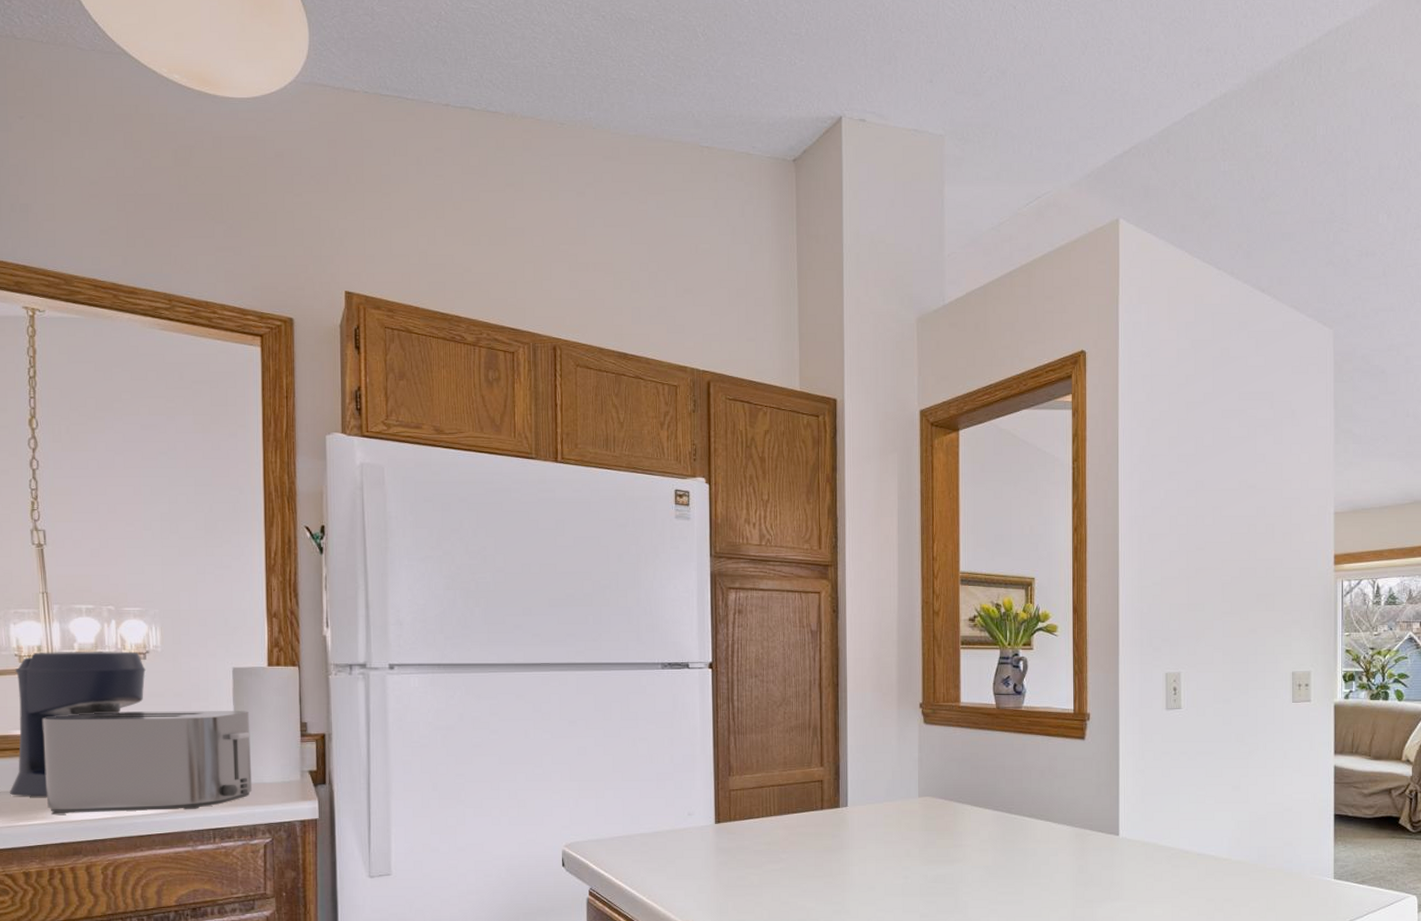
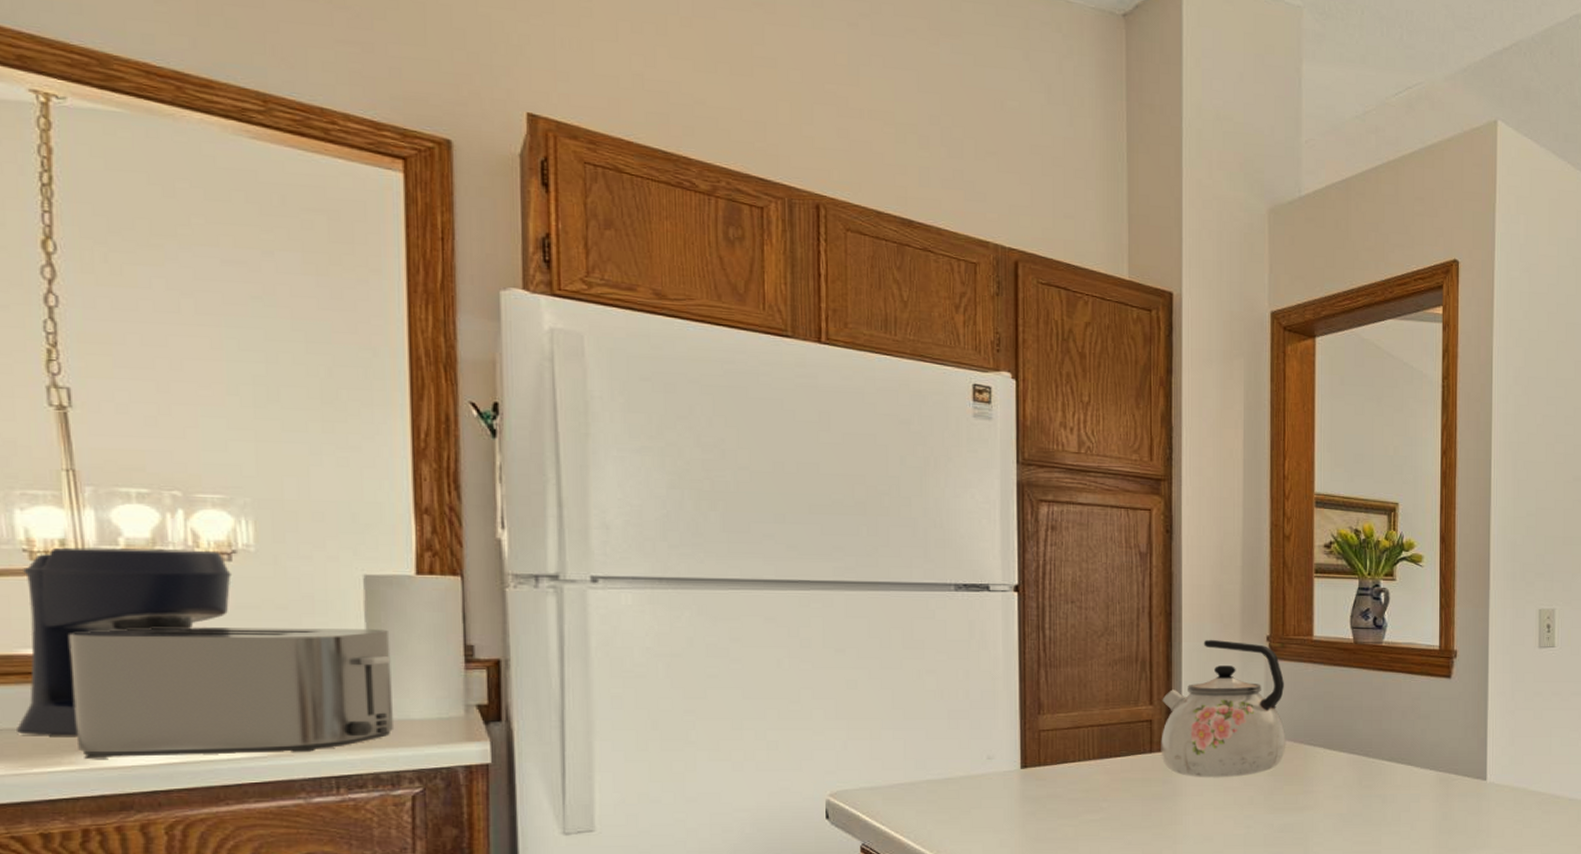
kettle: none [830,708,938,833] -> present [1161,640,1286,778]

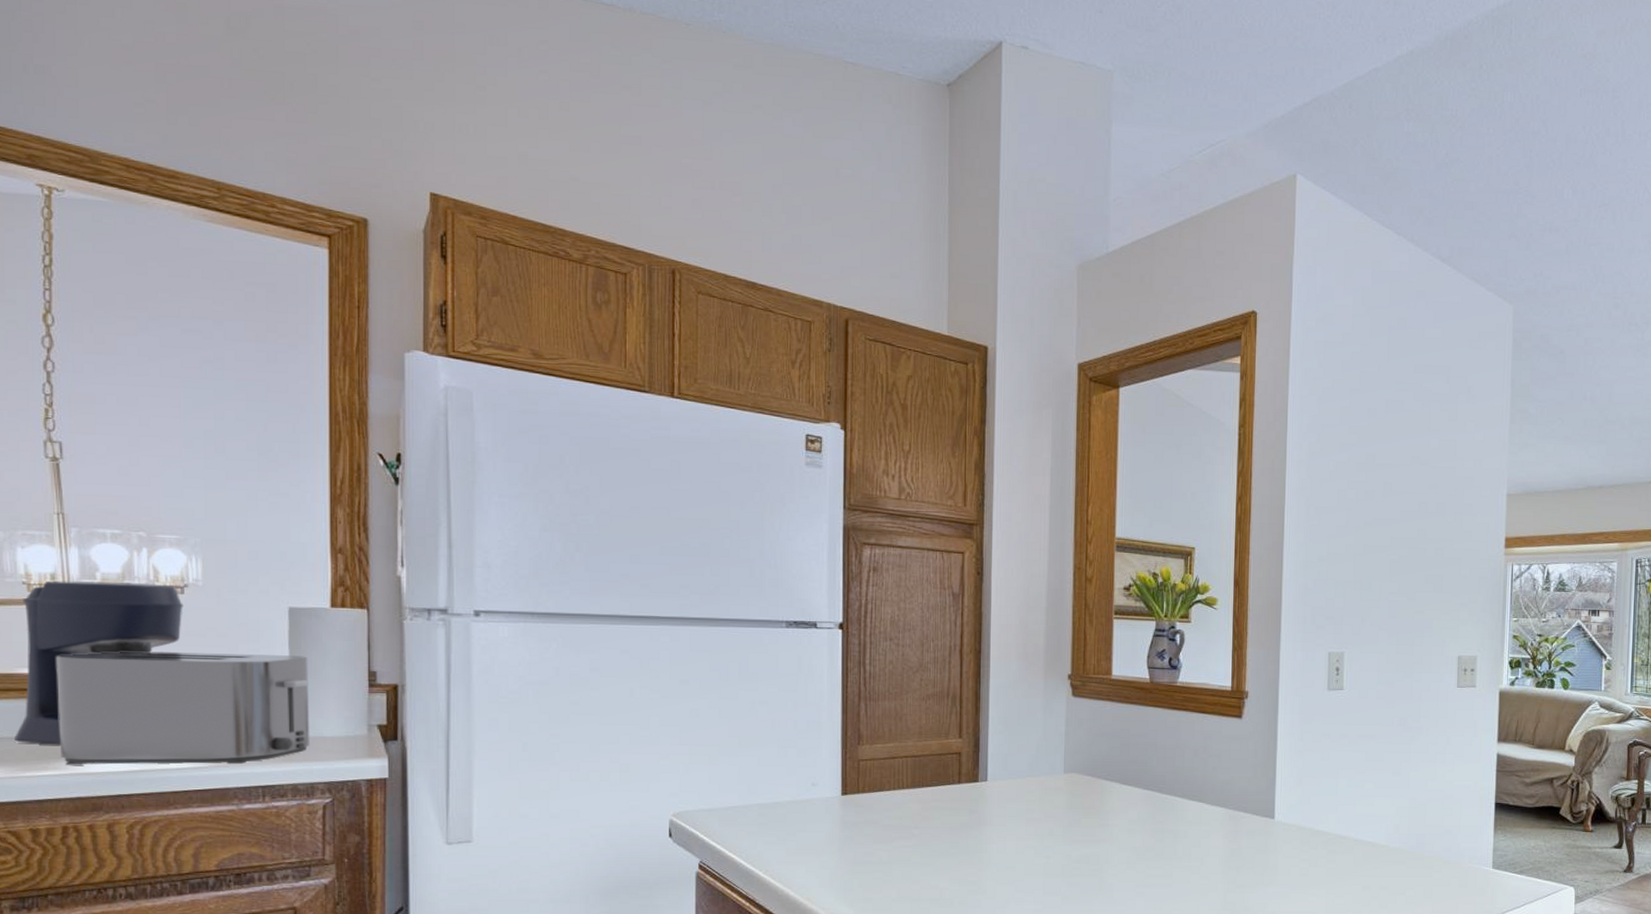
kettle: present [1161,640,1286,778] -> none [968,677,1085,810]

